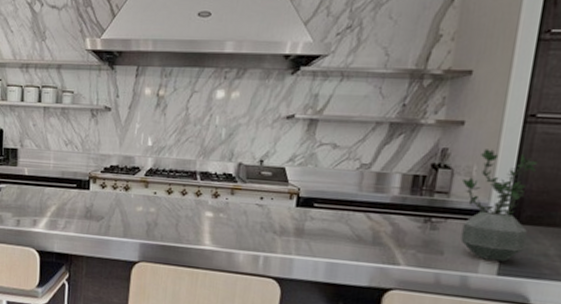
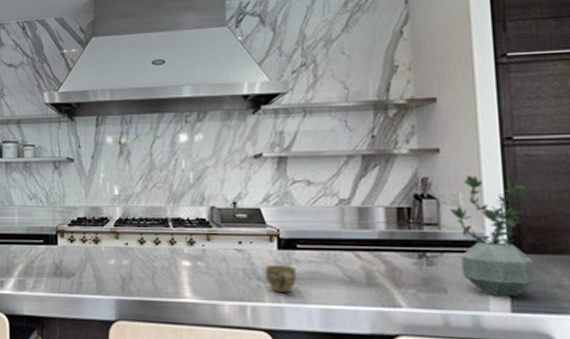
cup: none [281,220,310,247] -> present [264,265,296,294]

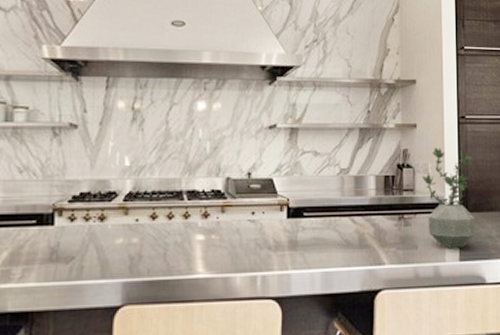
cup: present [264,265,296,294] -> none [274,233,302,261]

